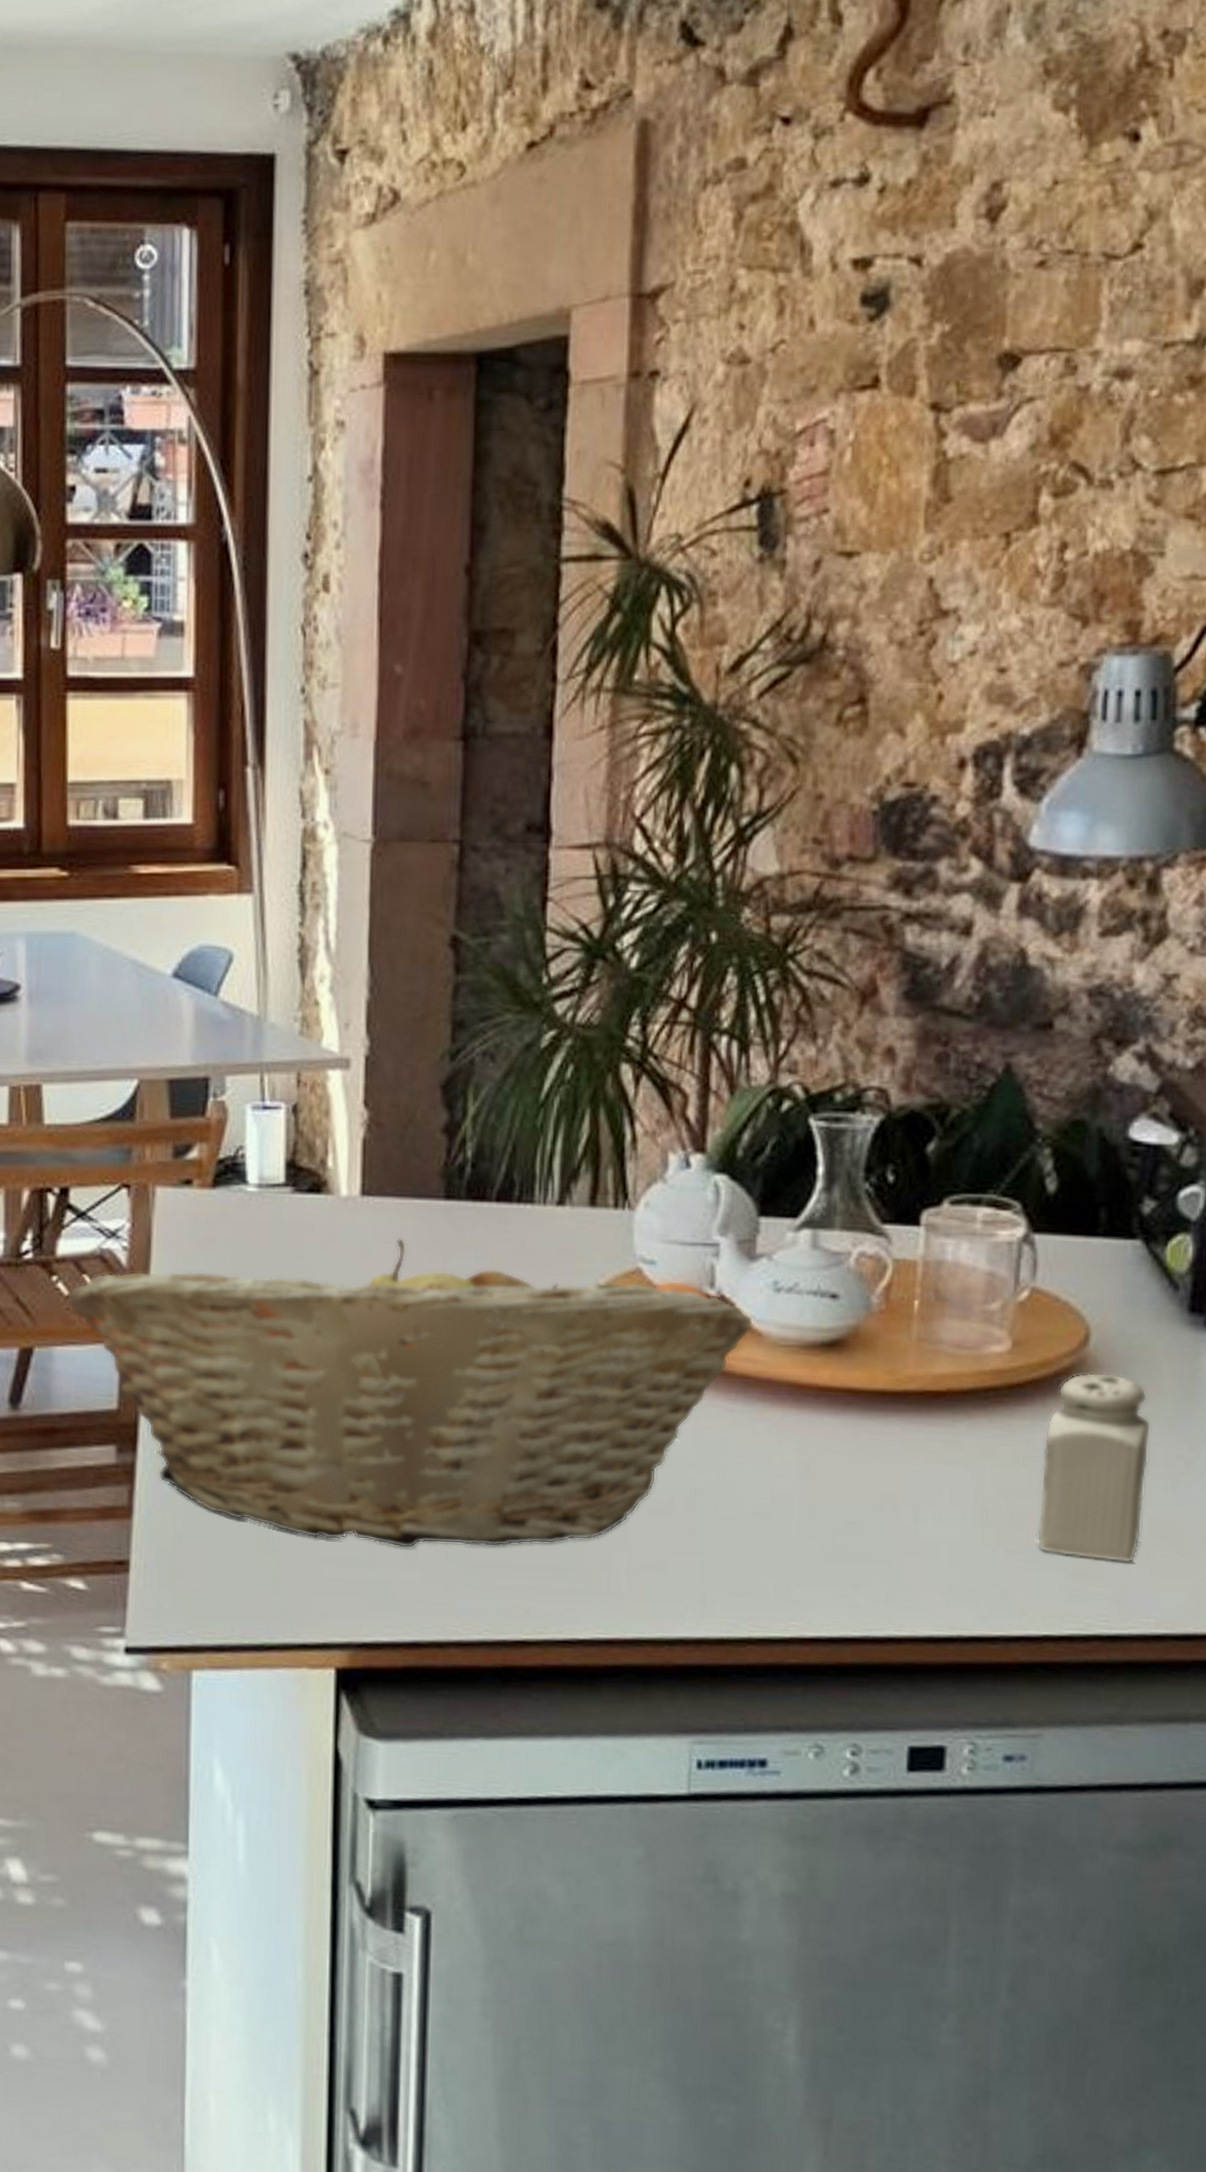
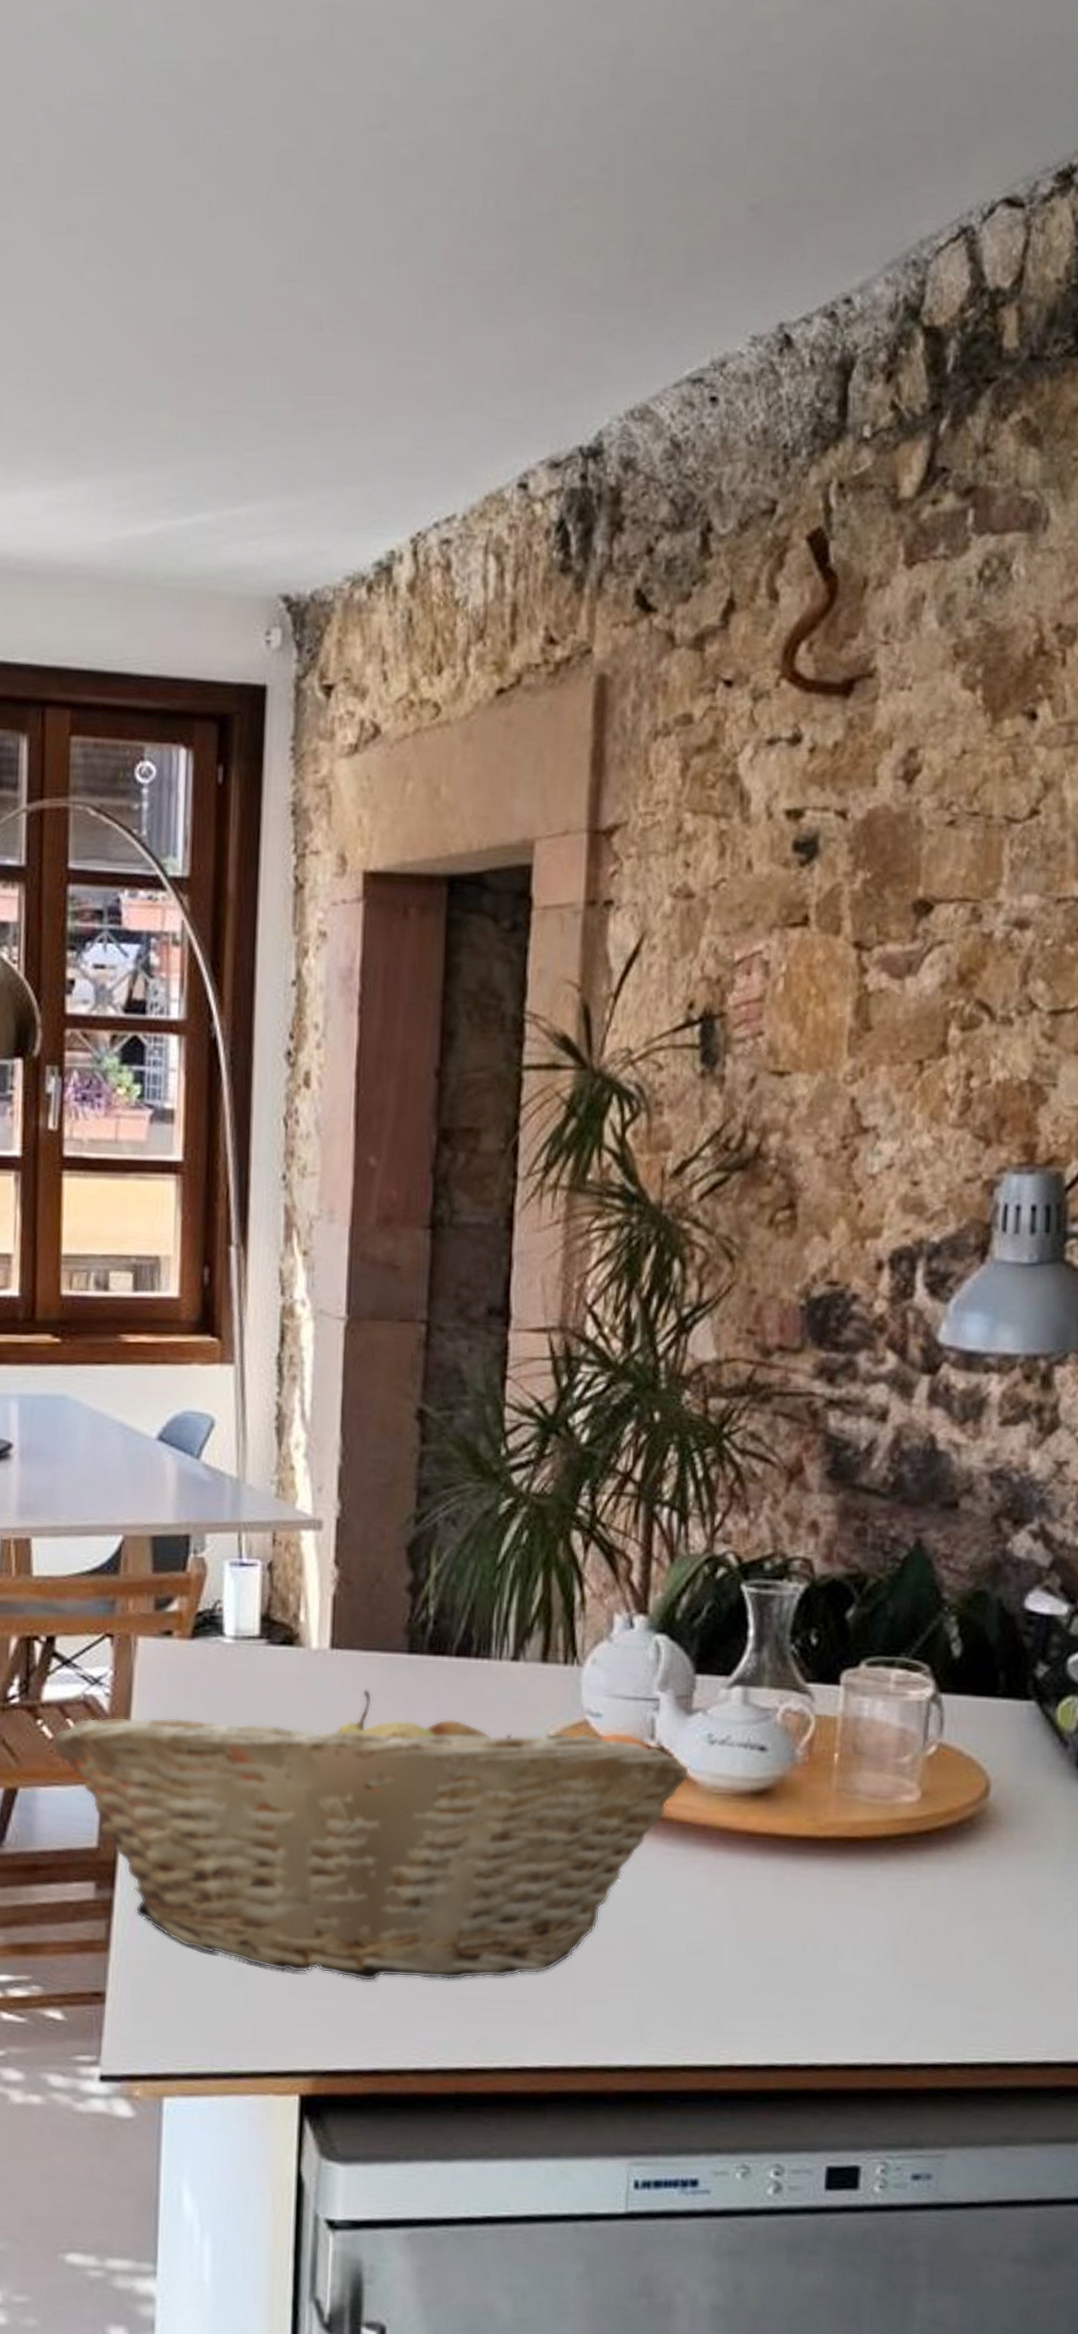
salt shaker: present [1037,1372,1152,1563] -> none [943,1821,1044,1996]

